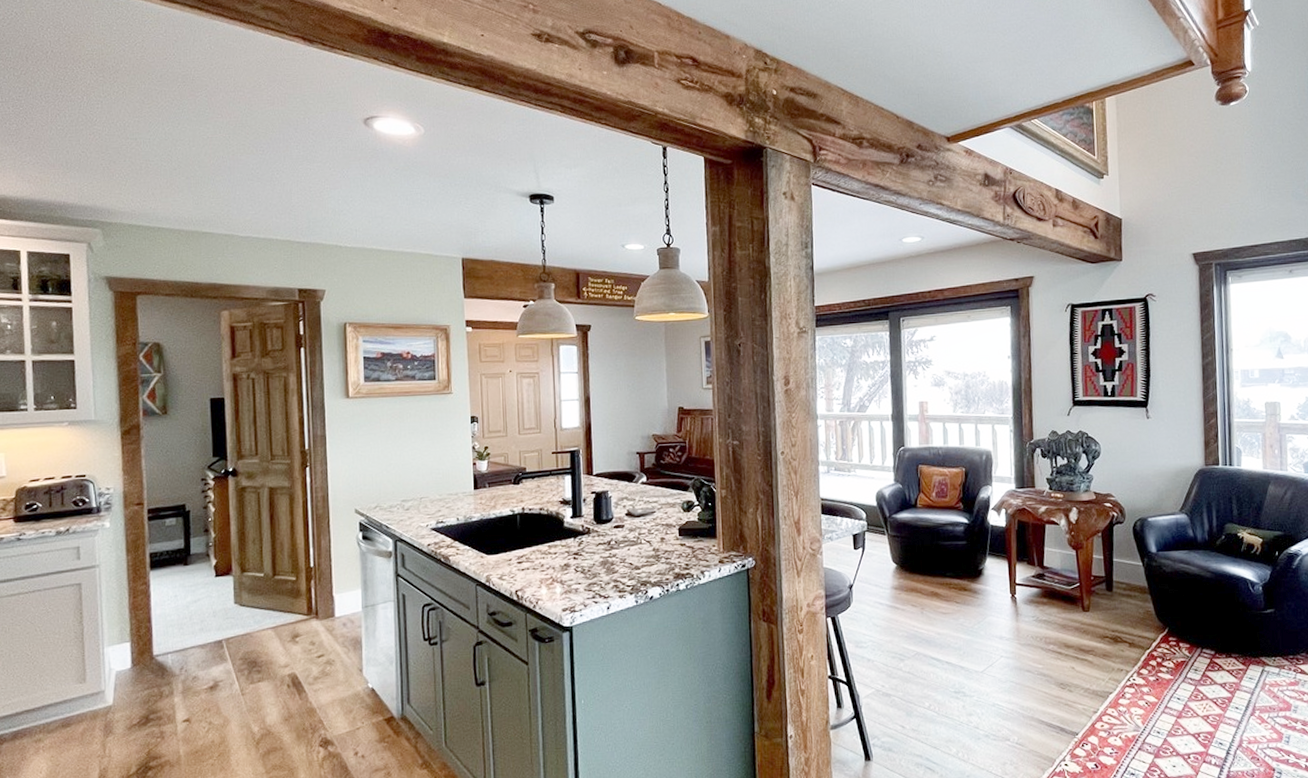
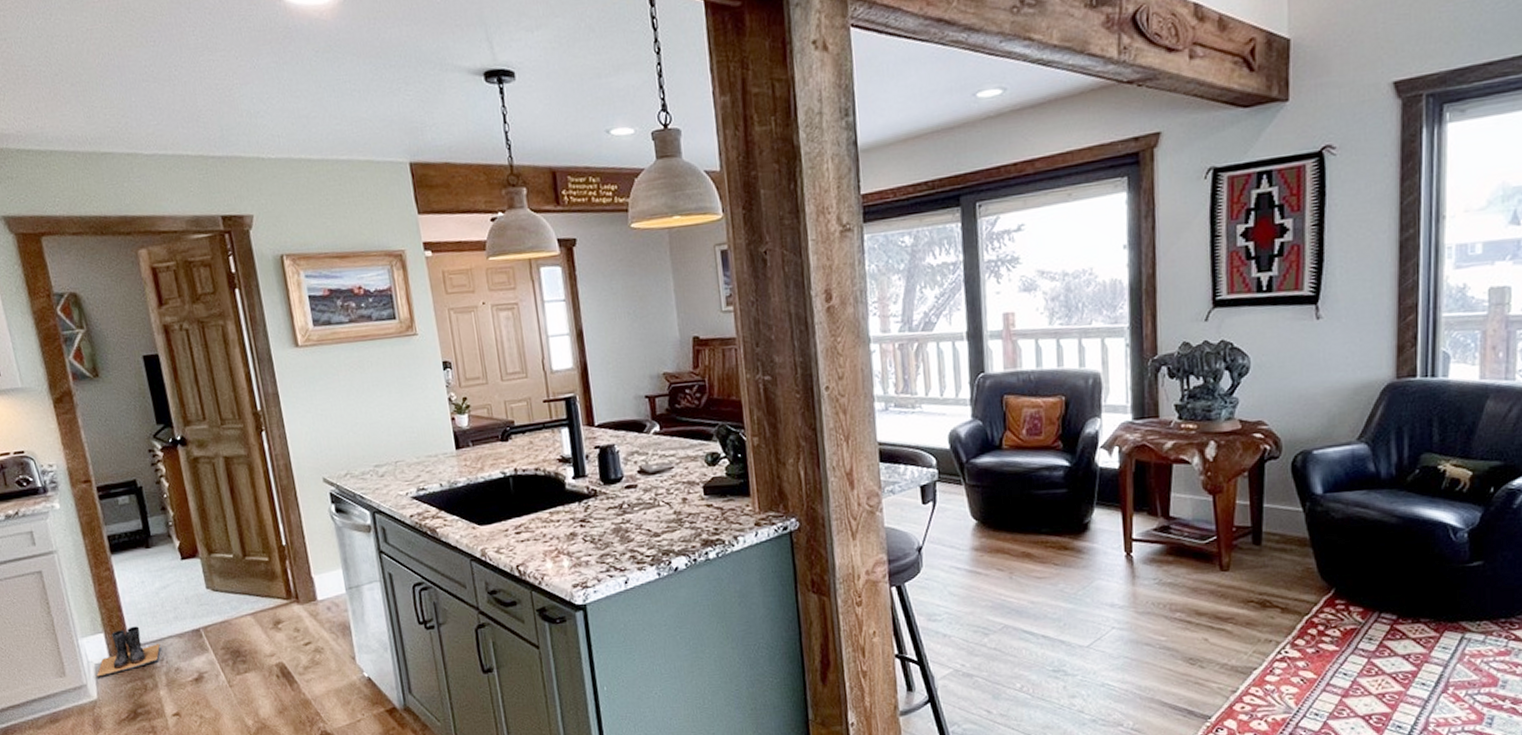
boots: none [116,636,183,684] -> present [96,626,161,677]

